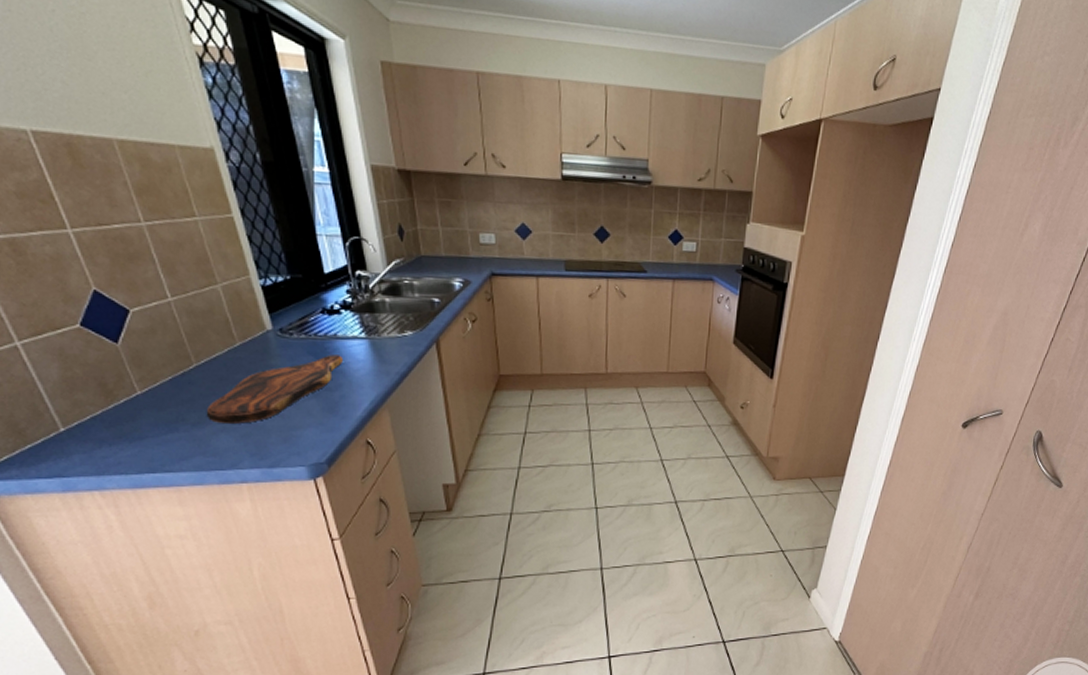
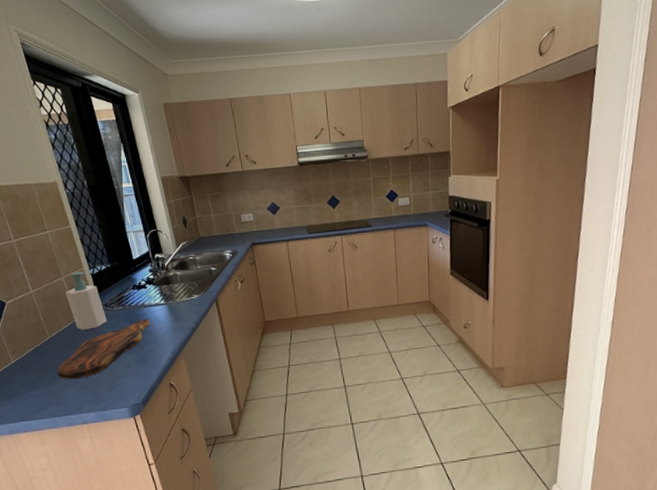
soap bottle: none [222,280,282,360] -> present [66,272,107,330]

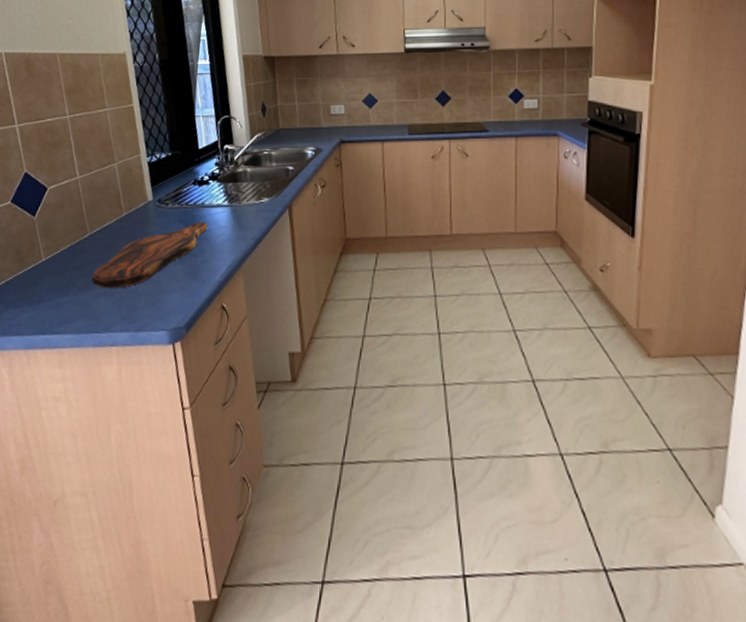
soap bottle: present [66,272,107,330] -> none [115,158,158,229]

